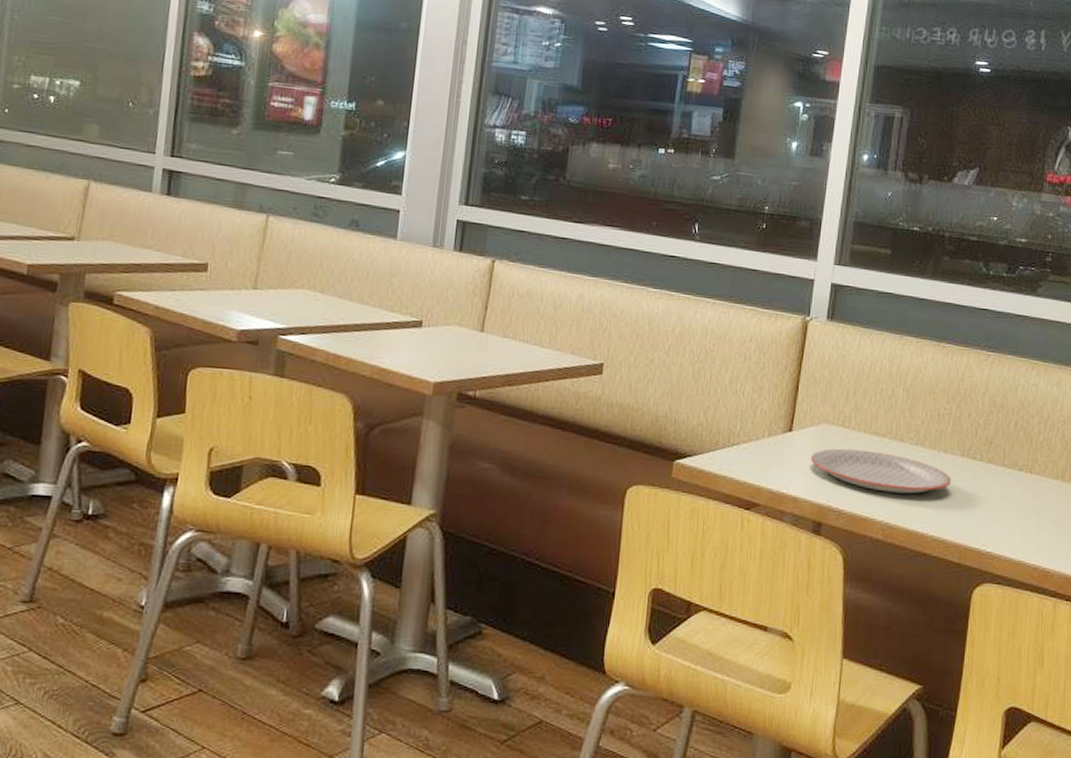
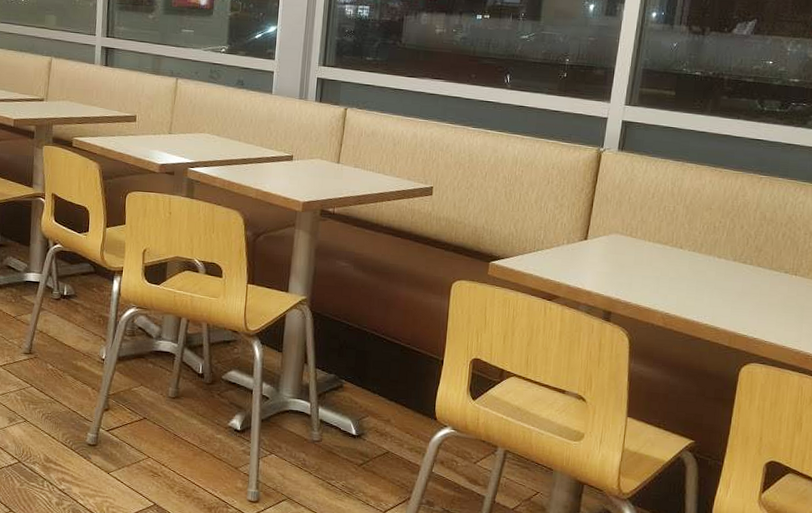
plate: present [810,448,951,494] -> none [602,253,724,291]

